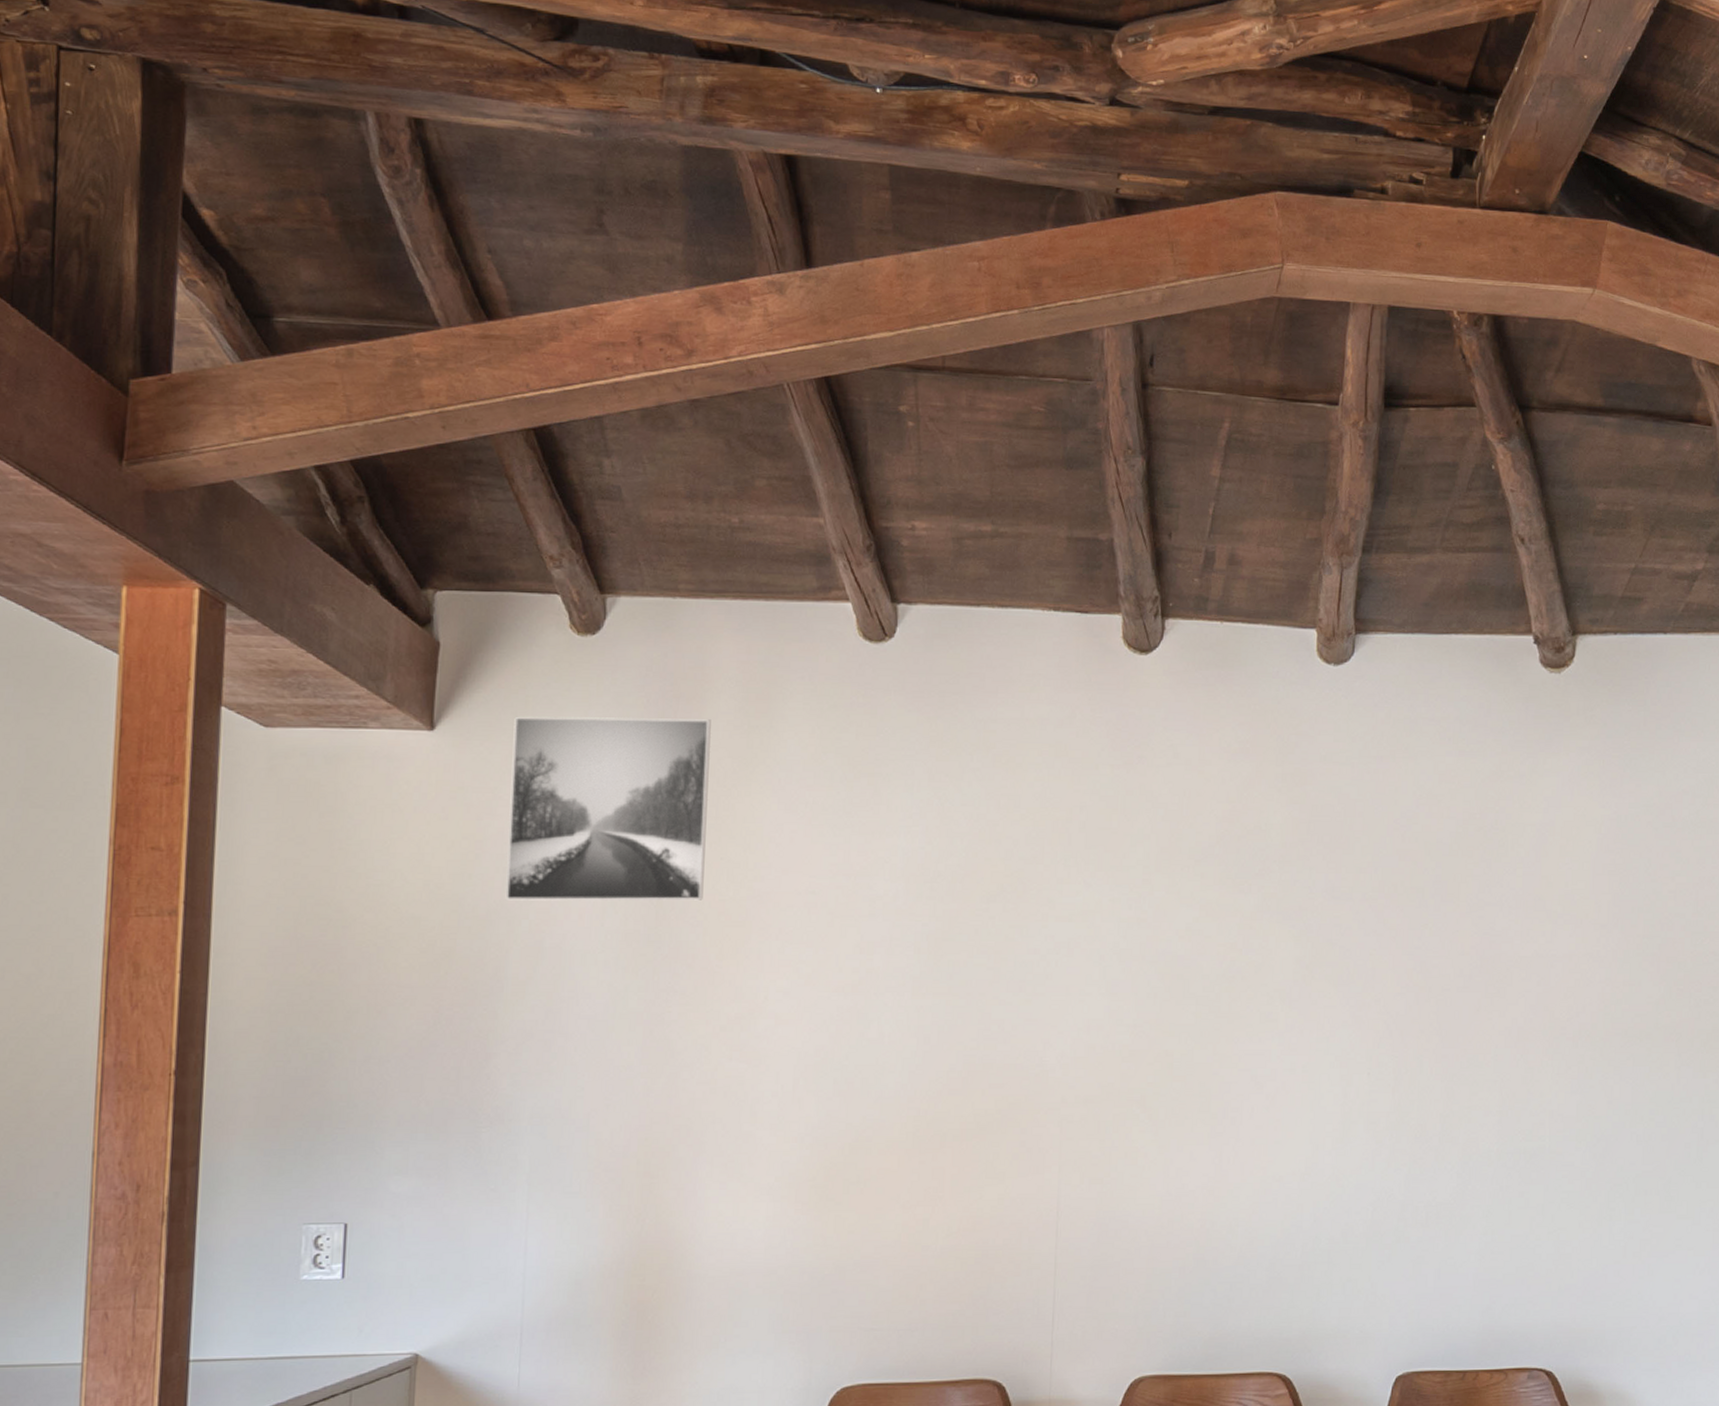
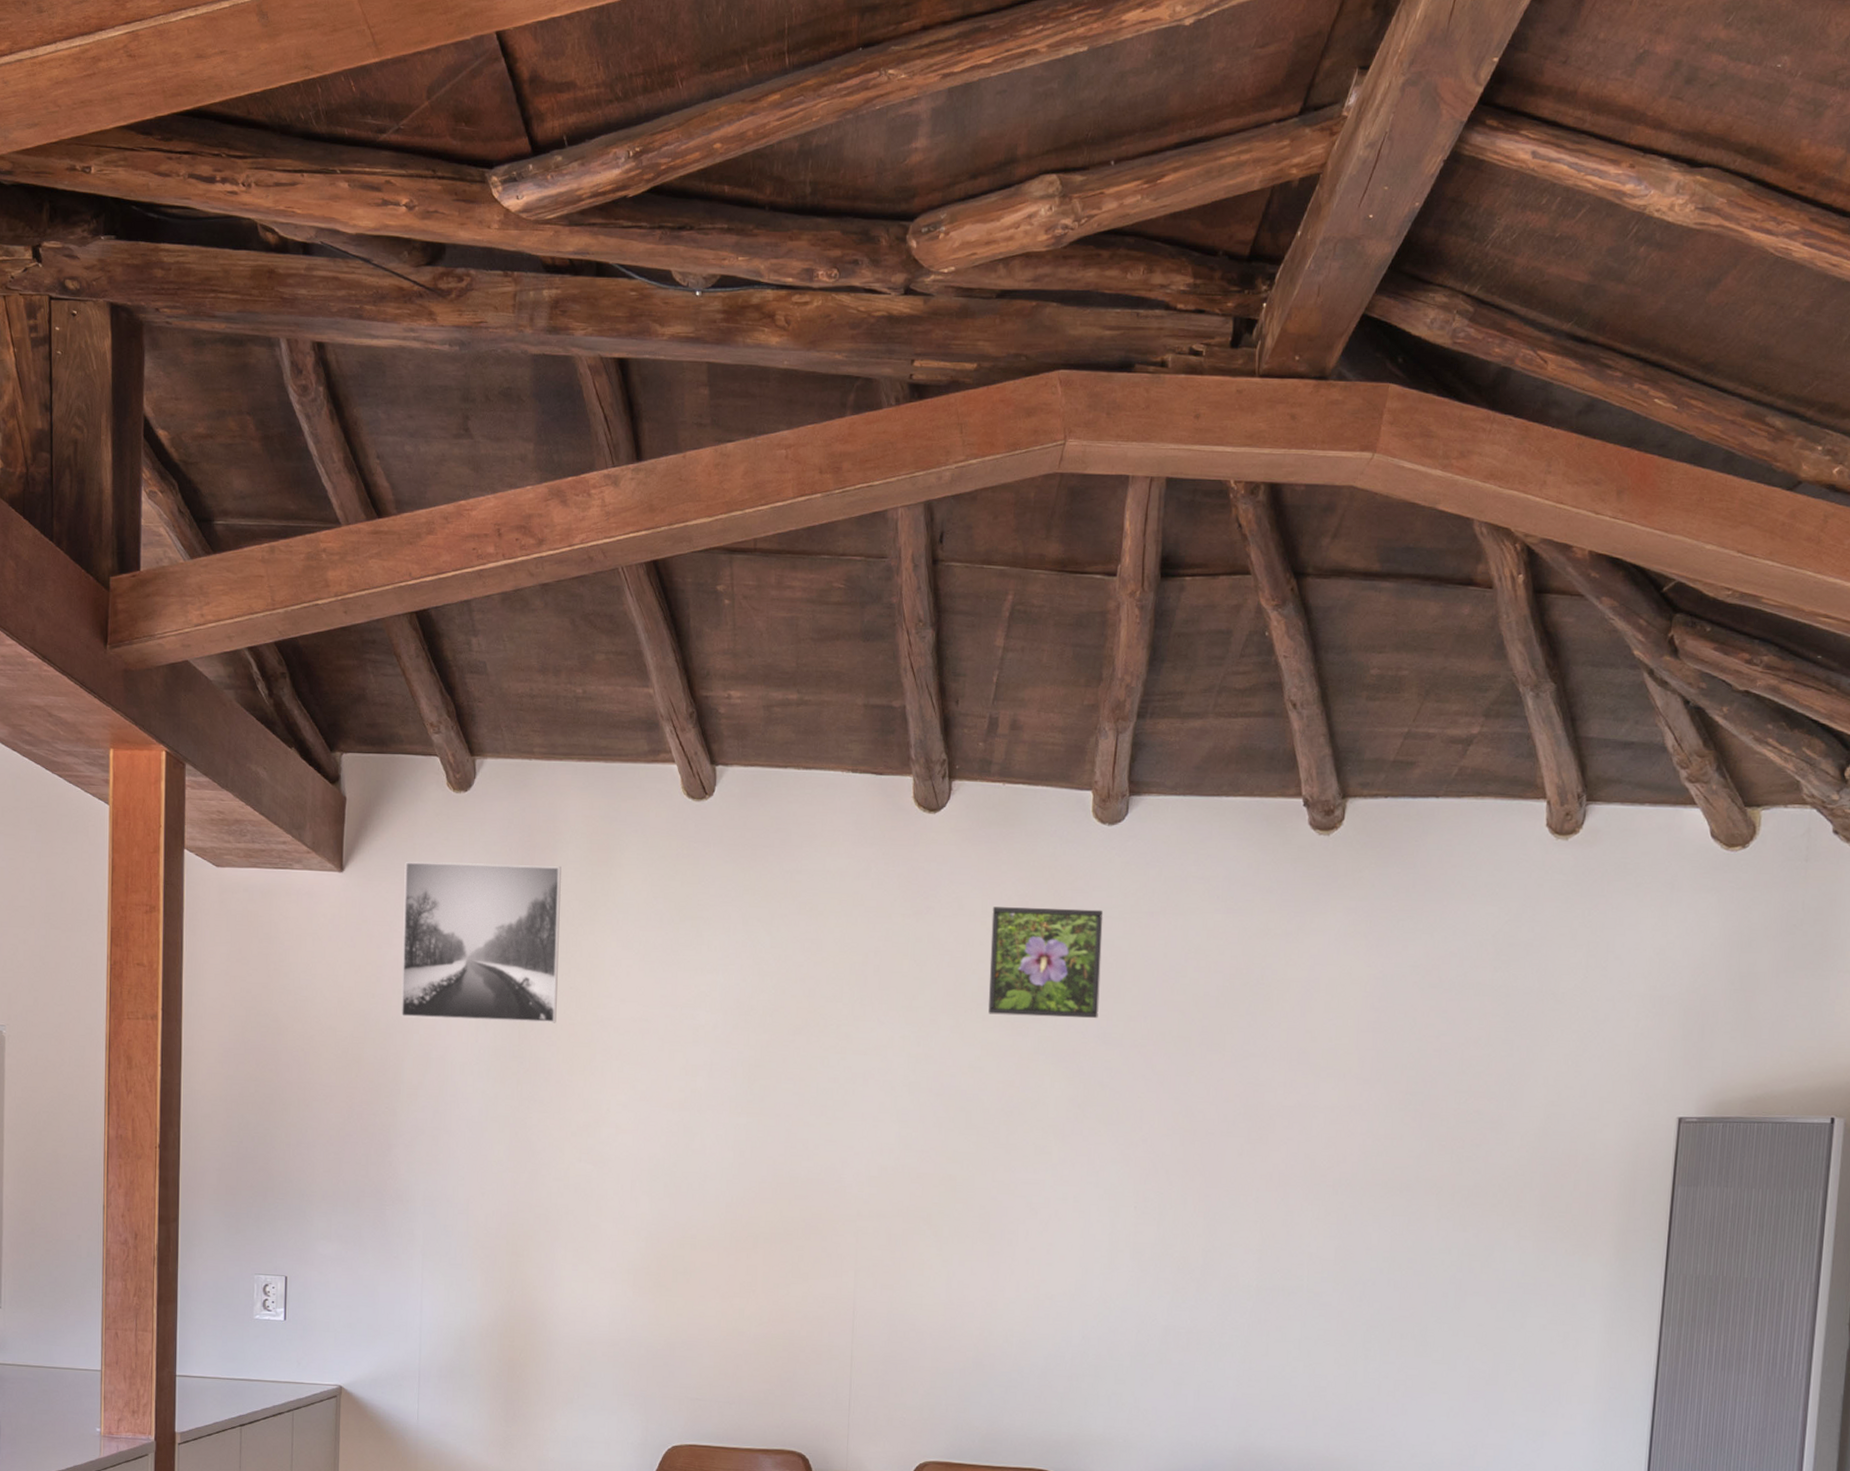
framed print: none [1207,754,1330,872] -> present [988,907,1104,1018]

